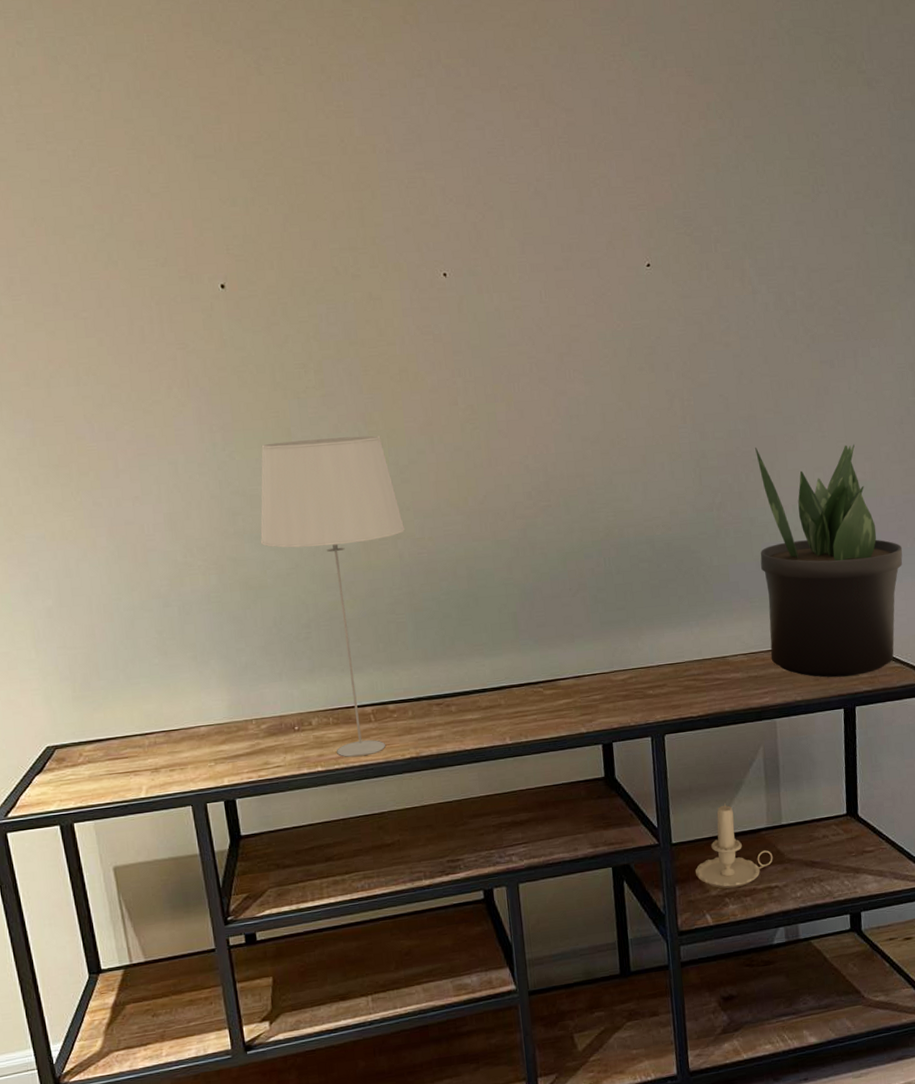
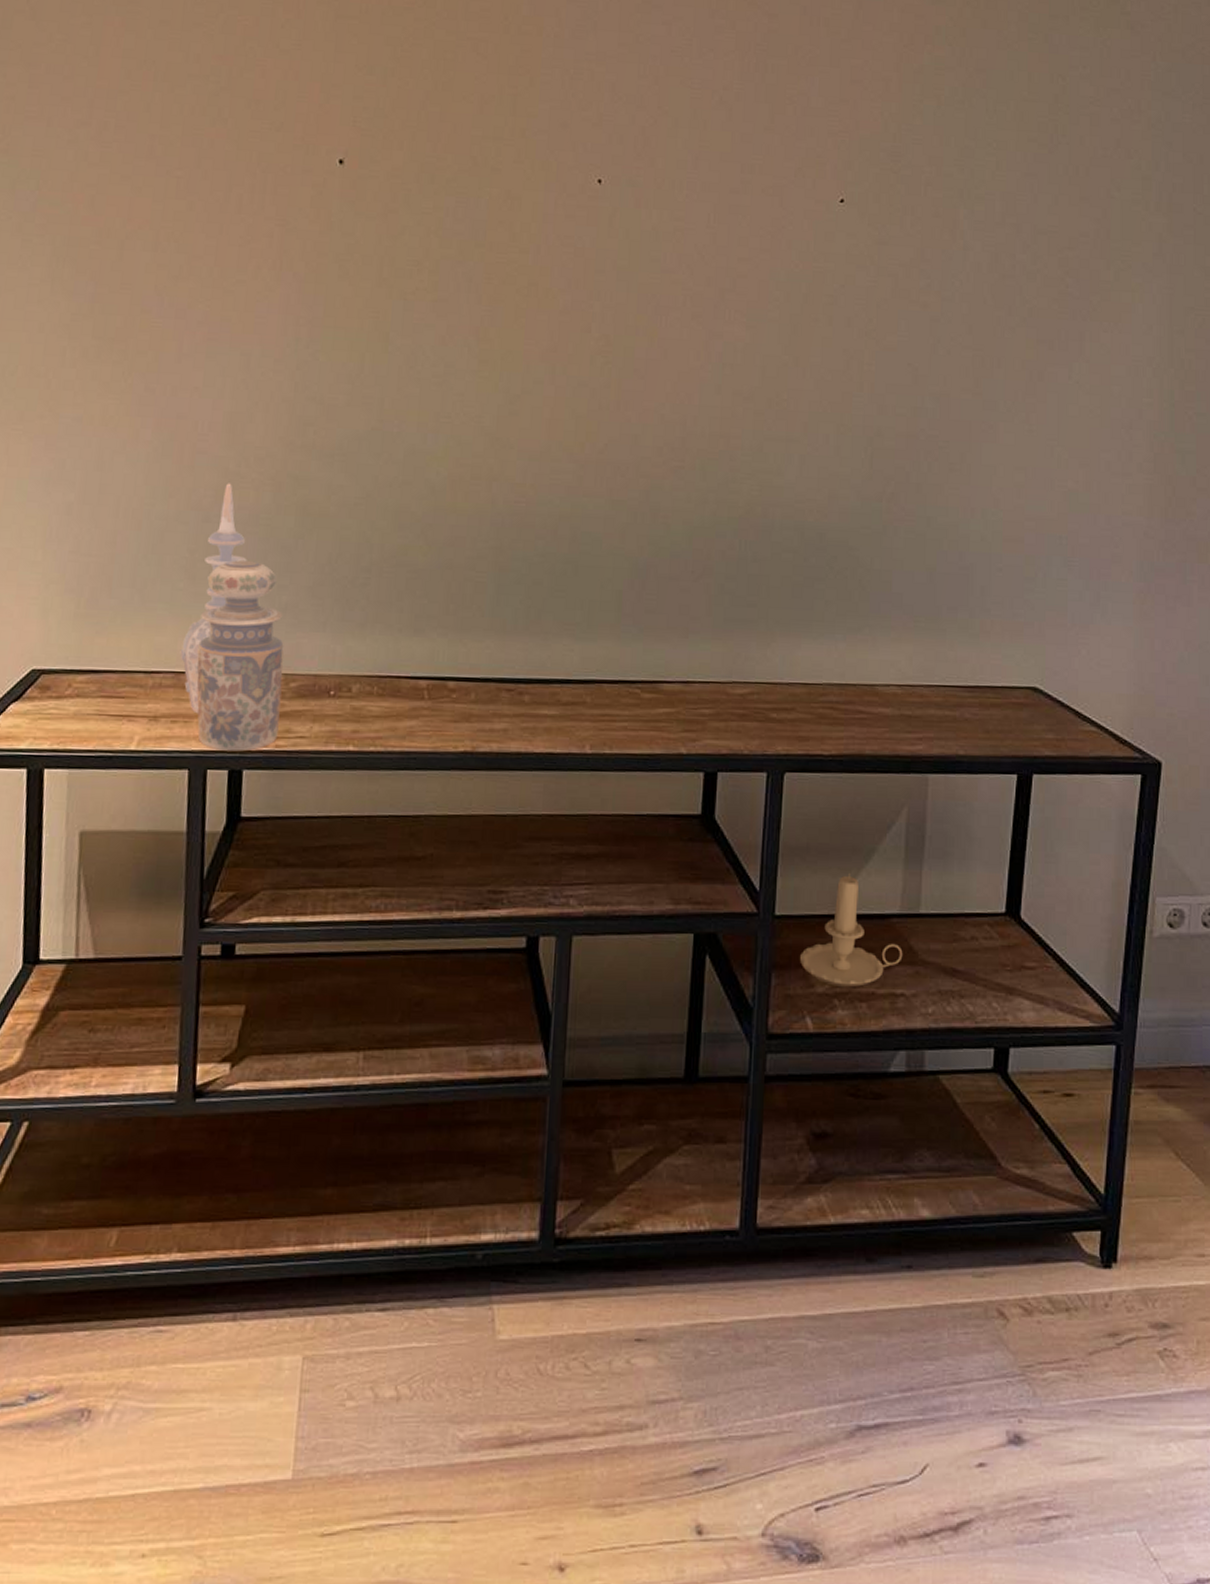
decorative vase: none [166,572,259,787] -> present [179,483,284,752]
table lamp: present [260,435,406,758] -> none [330,347,505,741]
planter: present [755,444,903,678] -> none [932,432,1115,734]

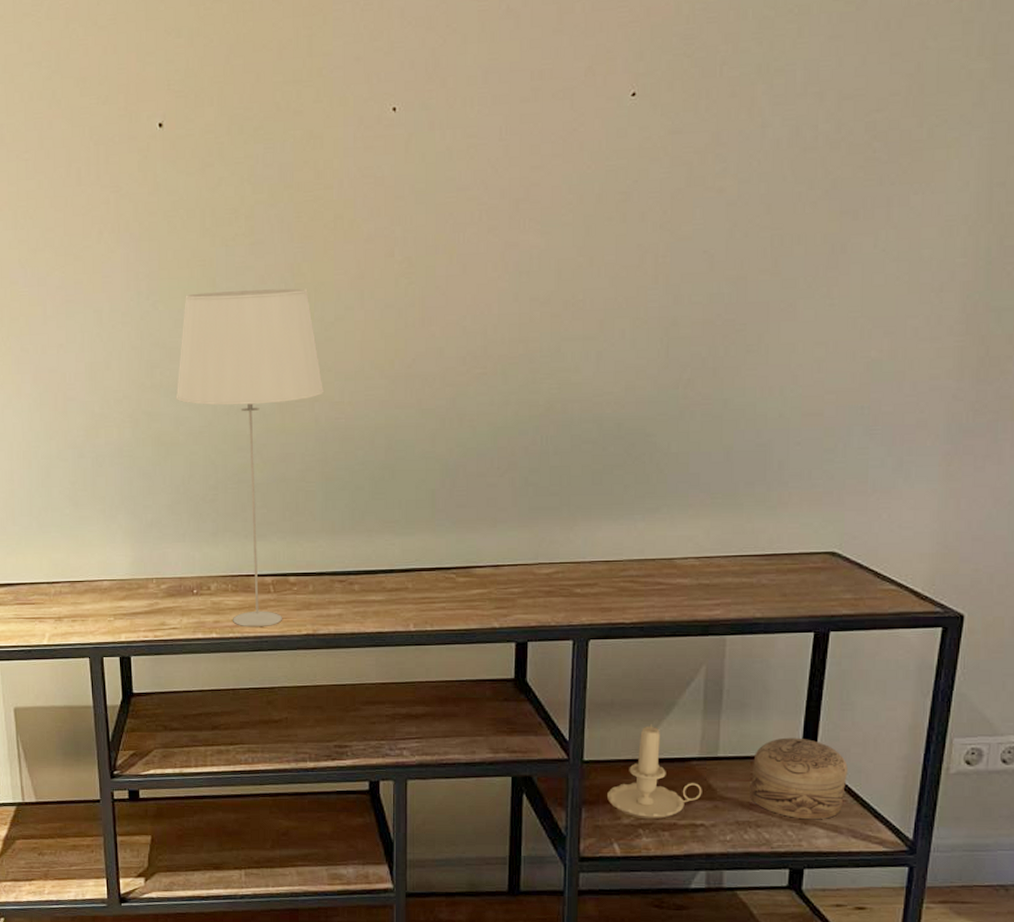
decorative vase: present [179,483,284,752] -> none [72,423,155,642]
table lamp: none [330,347,505,741] -> present [175,288,325,627]
decorative box: none [953,892,1053,989] -> present [750,737,848,820]

